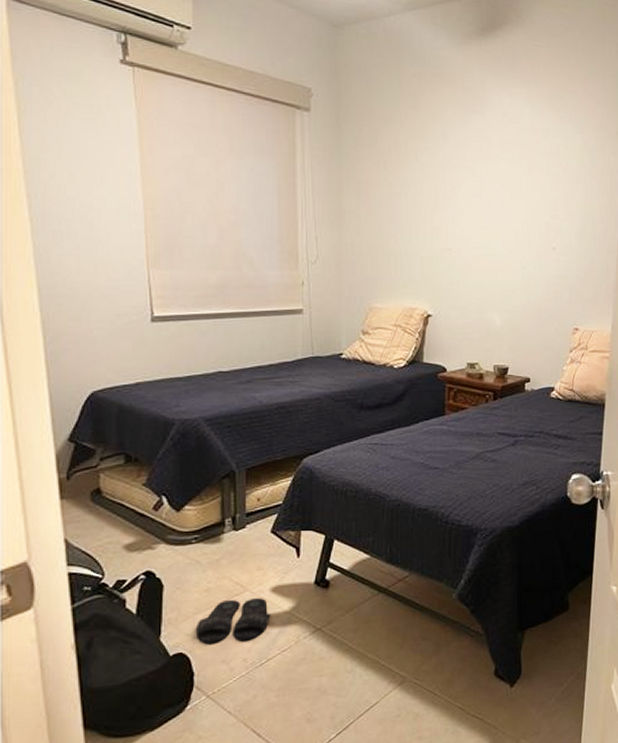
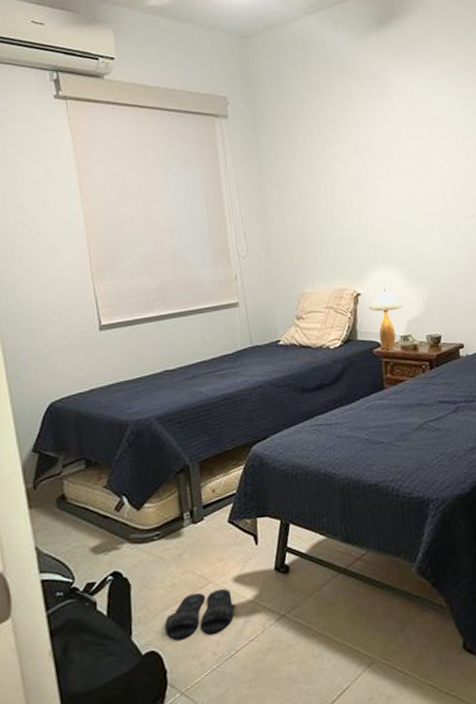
table lamp: none [438,312,472,376] -> present [368,288,402,350]

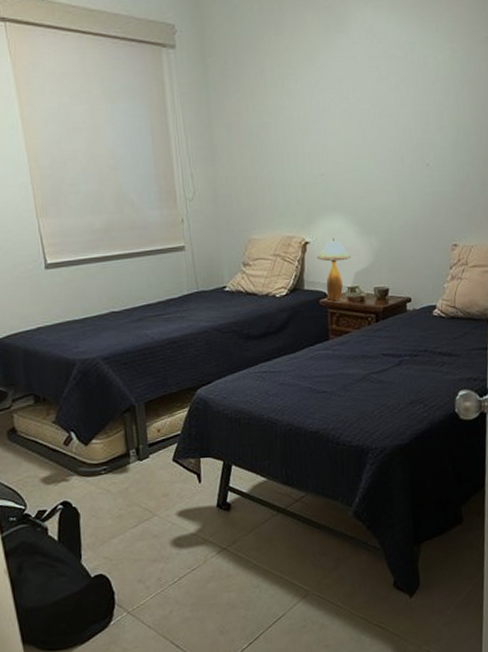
slippers: present [164,588,236,641] -> none [111,521,179,566]

